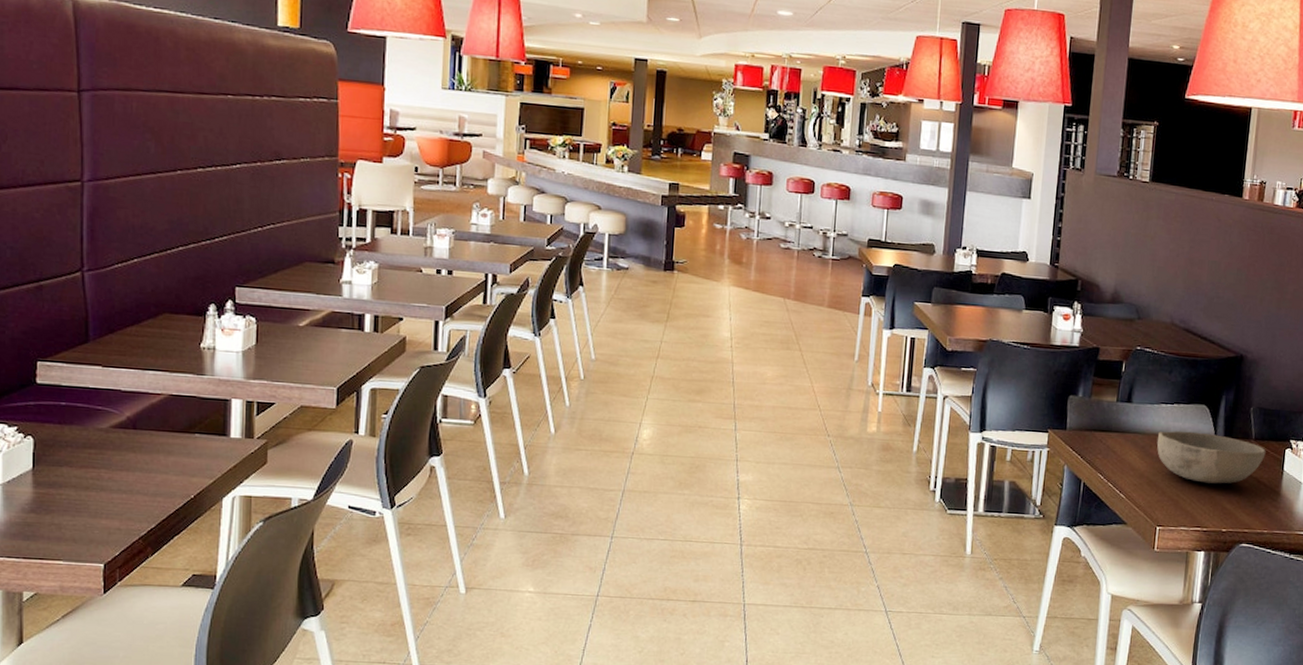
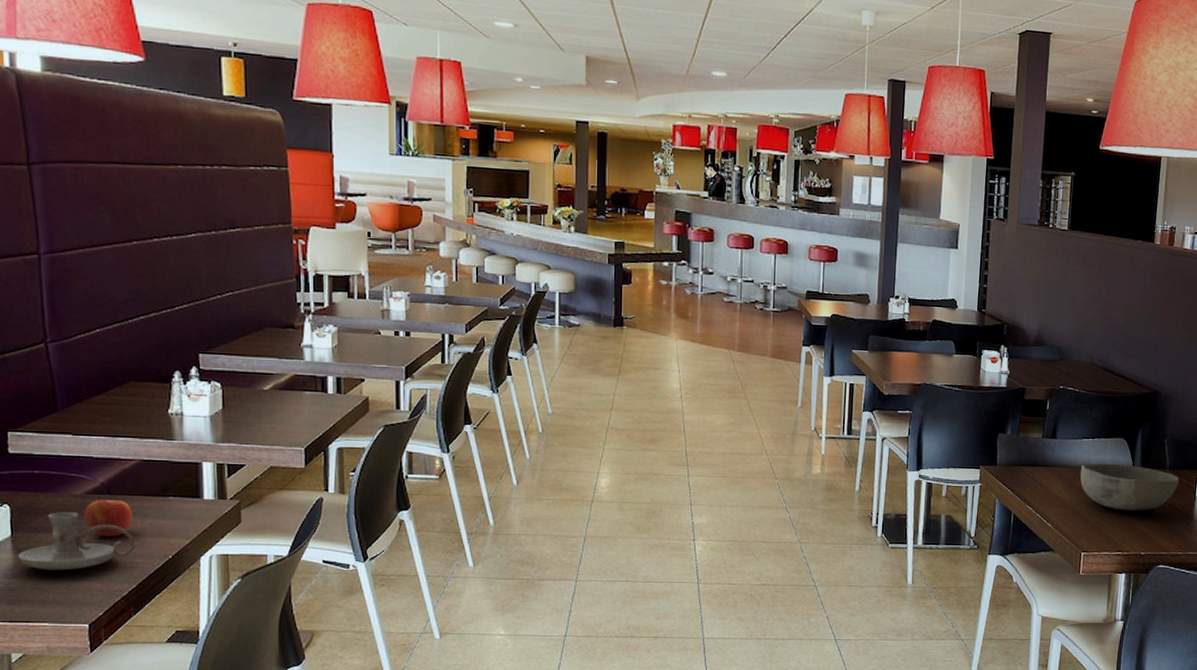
candle holder: none [38,446,157,507] -> present [19,512,135,571]
apple: none [108,430,158,474] -> present [84,496,134,537]

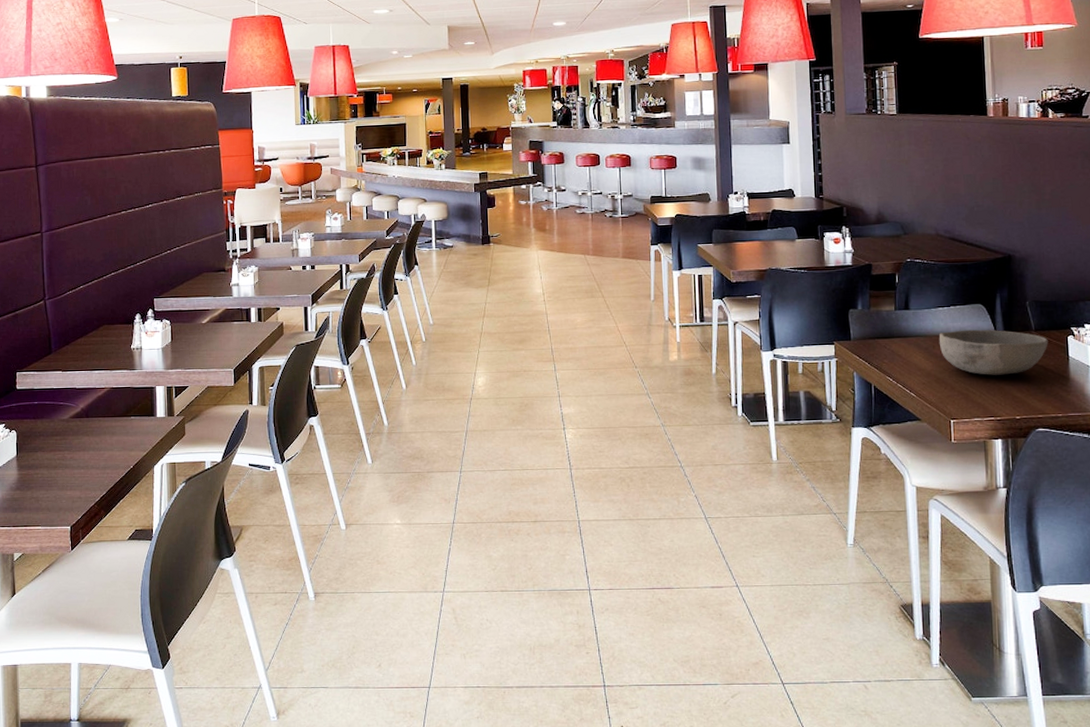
candle holder: present [19,512,135,571] -> none [21,434,106,483]
apple: present [84,496,134,537] -> none [69,419,105,453]

